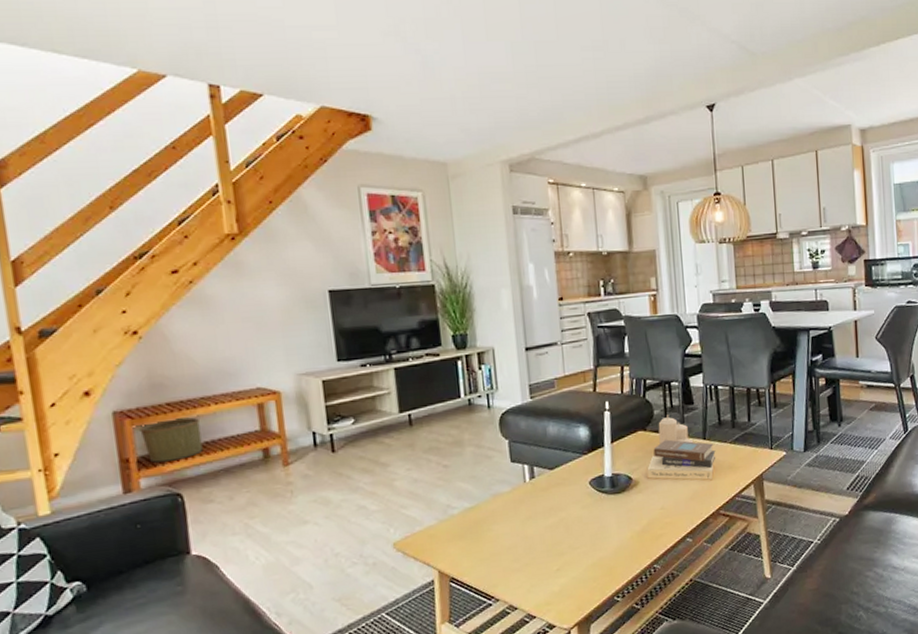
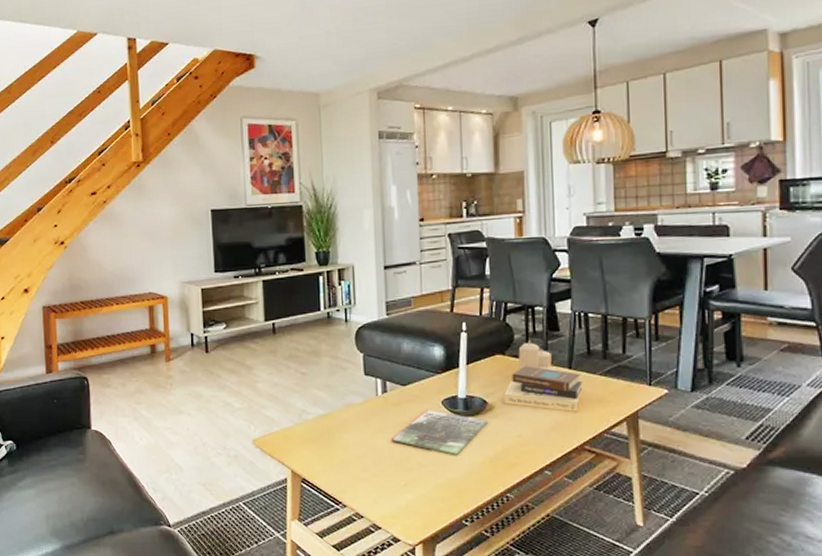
basket: present [139,417,203,463] -> none [61,314,105,350]
magazine: none [541,491,633,534] -> present [391,410,487,455]

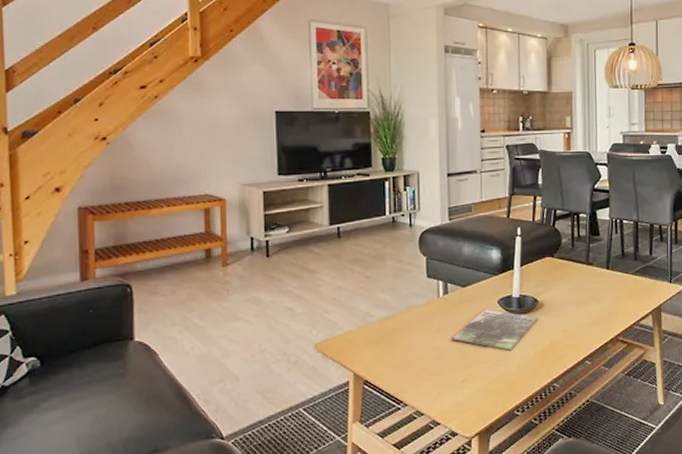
books: present [504,366,583,412] -> none [552,267,618,307]
candle: present [518,340,558,372] -> none [565,244,598,272]

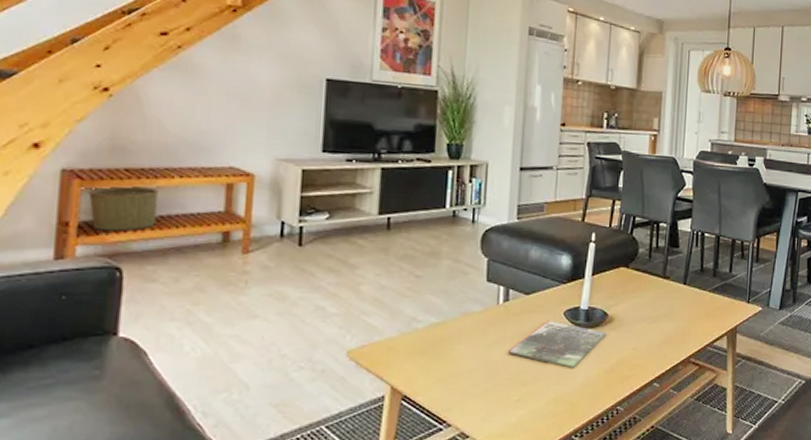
basket: none [100,217,153,255] -> present [88,186,158,231]

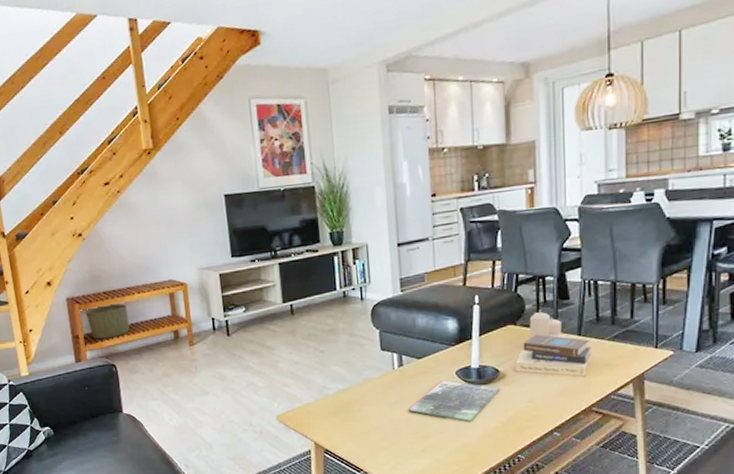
books: none [623,279,694,326] -> present [515,334,592,376]
candle: none [640,255,674,287] -> present [529,309,568,339]

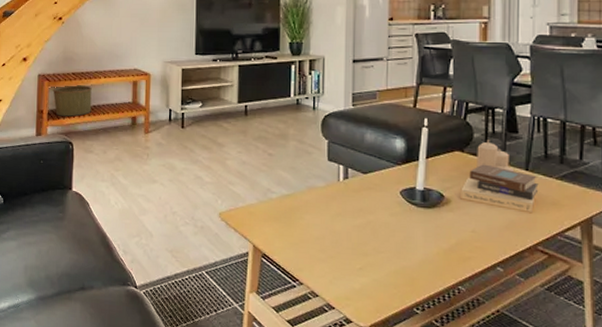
magazine: present [408,380,500,422] -> none [349,198,443,244]

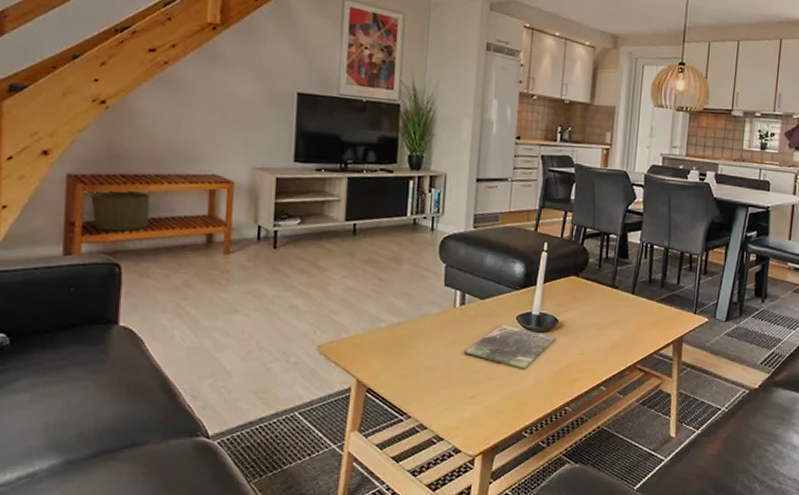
magazine: none [349,198,443,244] -> present [463,324,556,369]
books: present [460,164,539,212] -> none [573,288,642,333]
candle: present [477,140,515,172] -> none [590,265,623,296]

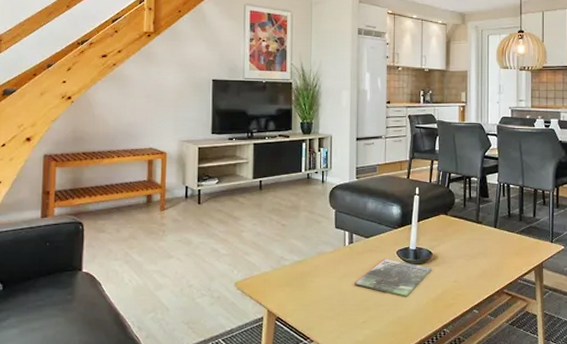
basket: present [90,191,150,232] -> none [61,165,104,197]

